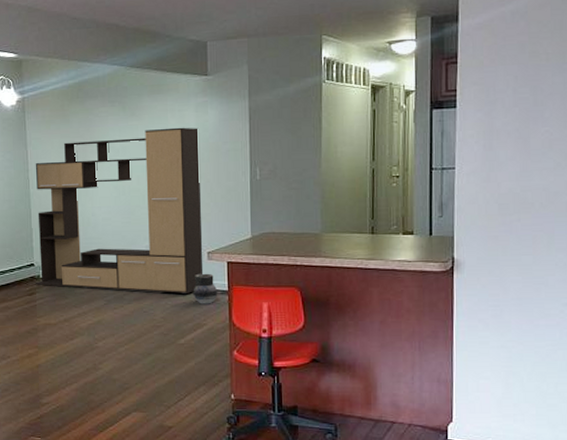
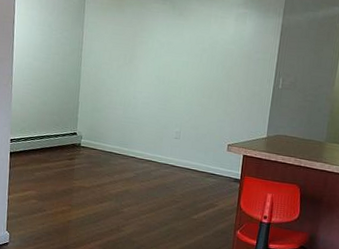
media console: present [35,127,204,294] -> none [75,30,236,177]
ceramic jug: present [193,273,218,304] -> none [210,161,232,189]

